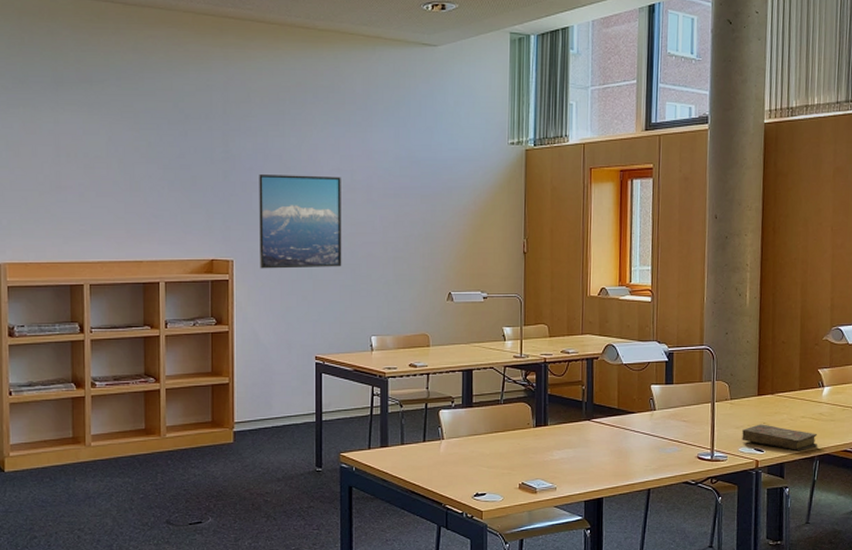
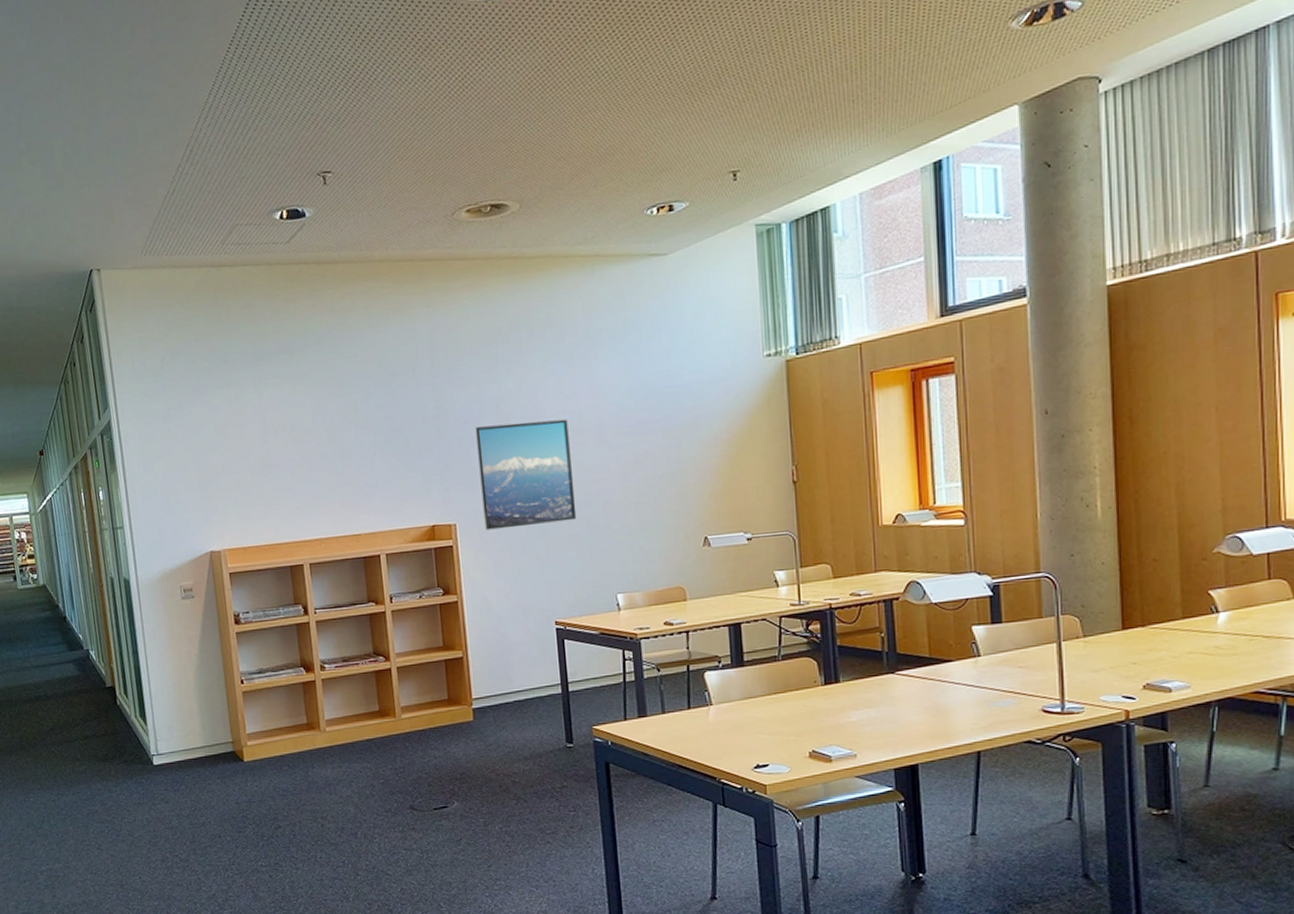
book: present [742,424,818,452] -> none [1103,664,1214,697]

